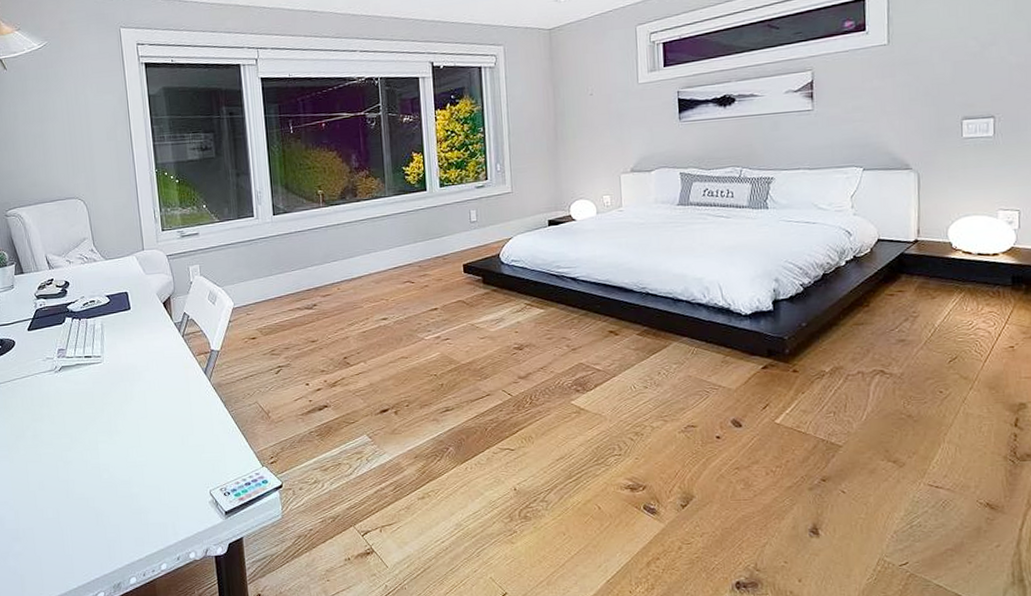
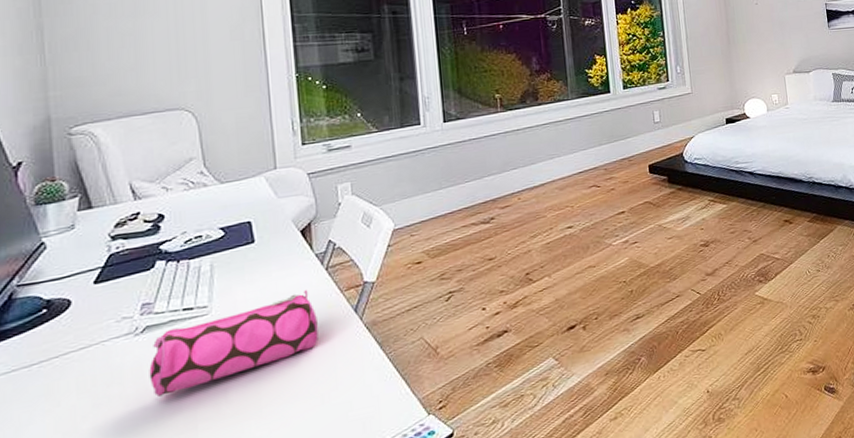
pencil case: none [65,351,178,420] -> present [149,289,319,396]

